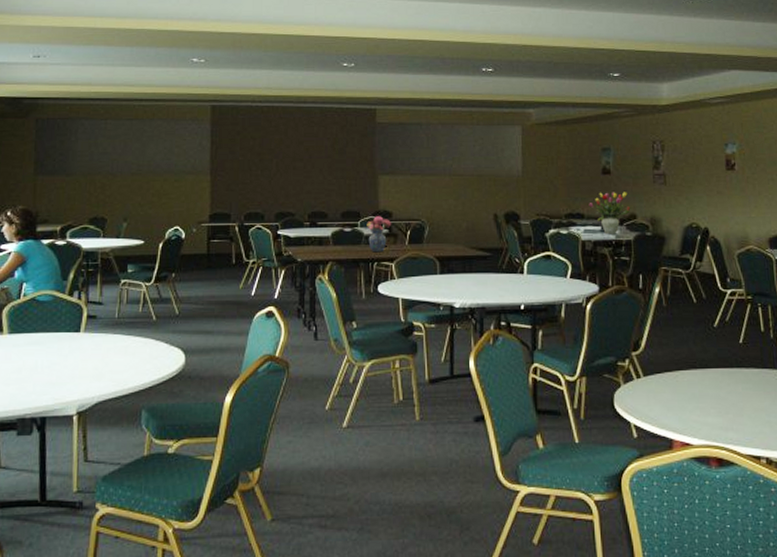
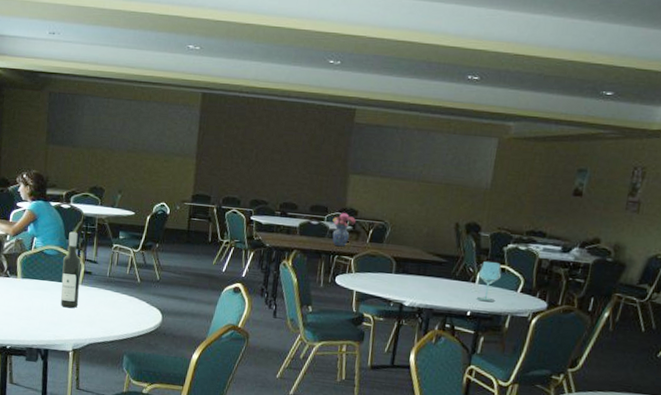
bottle: none [59,271,83,362] -> present [61,231,81,308]
wine glass: none [525,249,549,293] -> present [477,261,502,303]
flower arrangement: present [589,192,631,235] -> none [553,213,596,256]

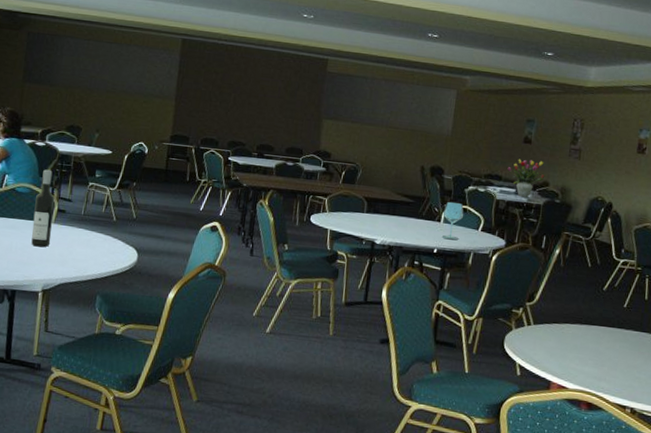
flower arrangement: present [332,213,357,247] -> none [307,155,330,188]
flower arrangement: none [553,213,596,256] -> present [507,158,545,198]

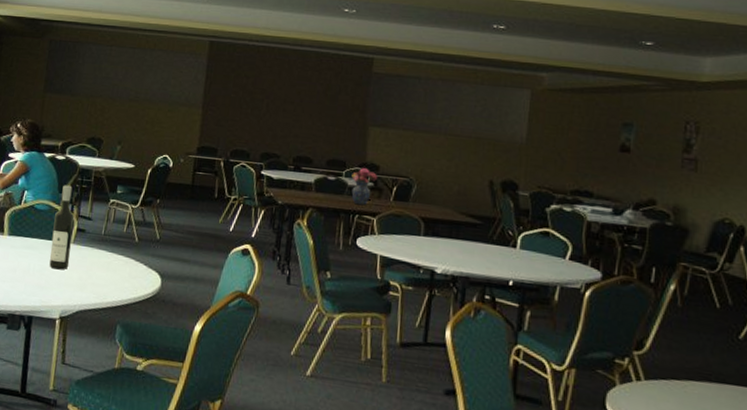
flower arrangement: none [307,155,330,188] -> present [351,168,378,206]
wine glass: present [442,201,464,241] -> none [518,223,546,271]
flower arrangement: present [507,158,545,198] -> none [600,171,651,219]

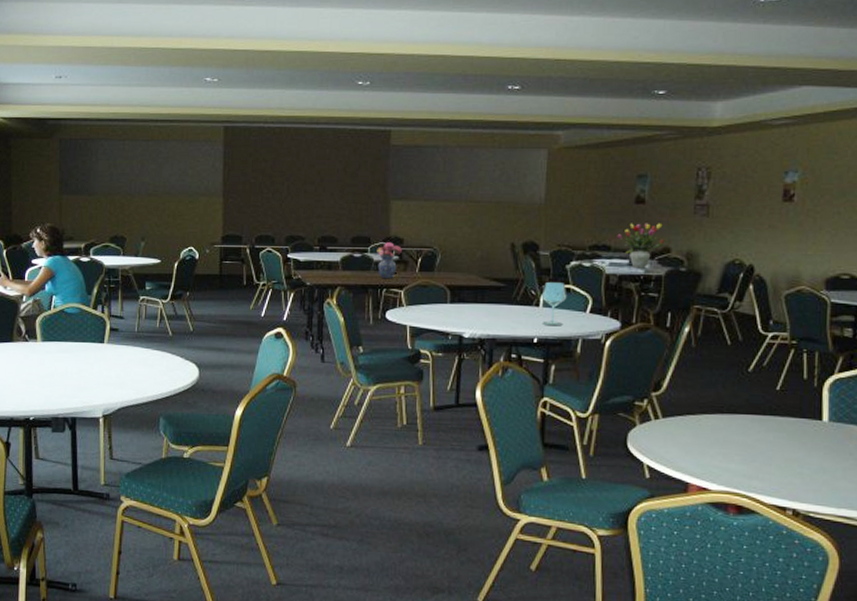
bottle: present [49,185,75,270] -> none [86,286,106,370]
wine glass: none [518,223,546,271] -> present [541,281,567,326]
flower arrangement: none [600,171,651,219] -> present [617,223,665,269]

